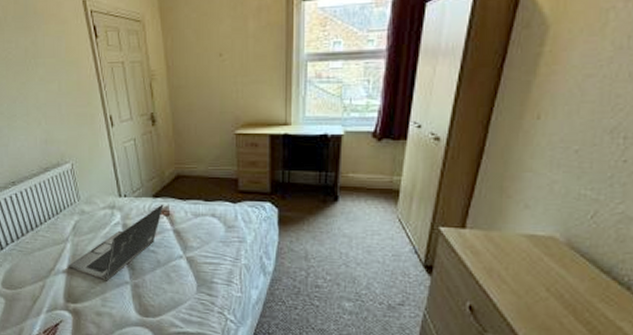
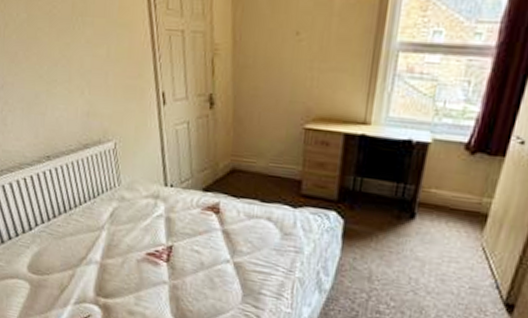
laptop: present [68,204,164,281] -> none [101,199,214,279]

